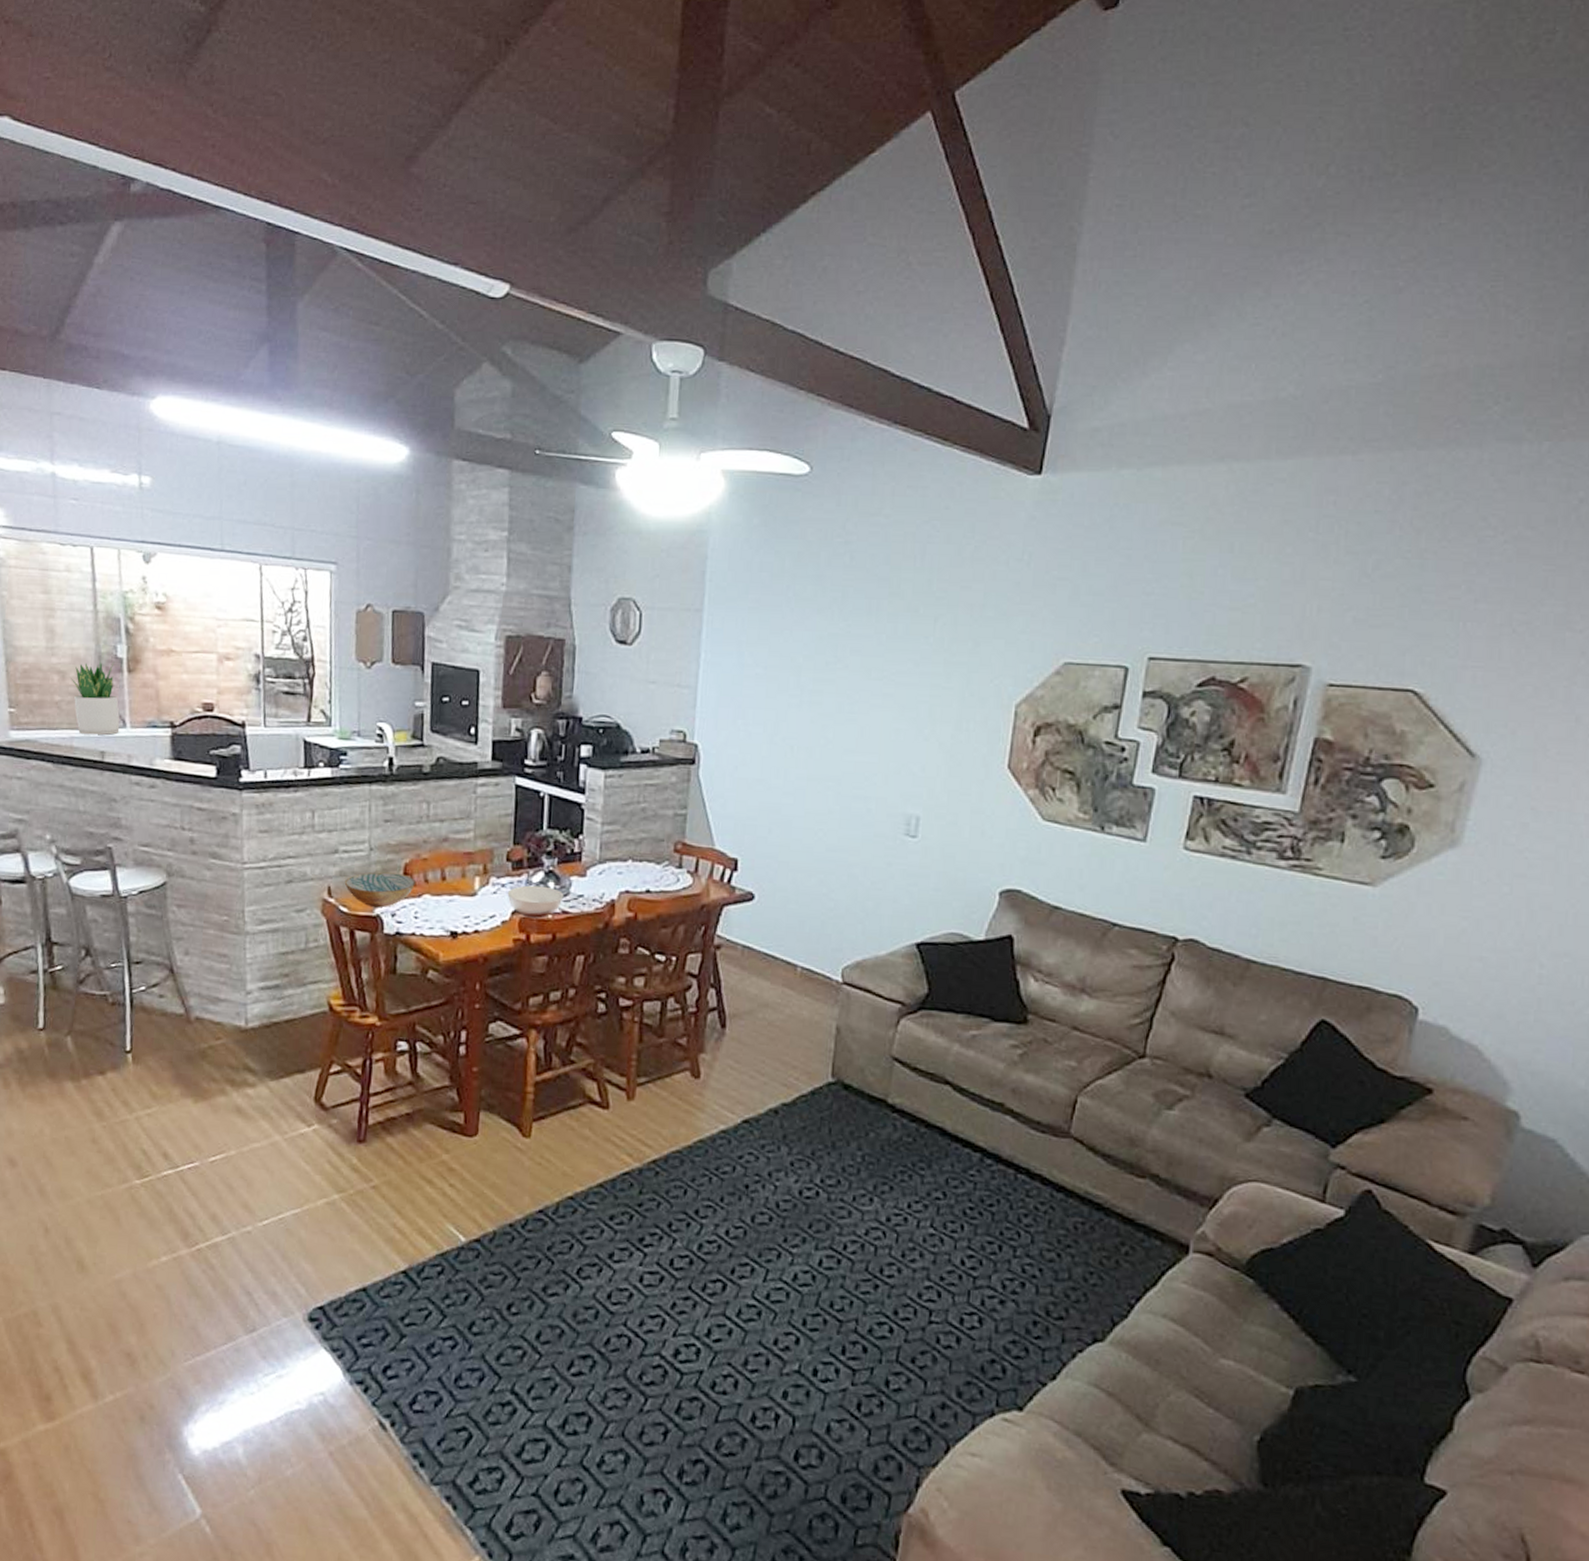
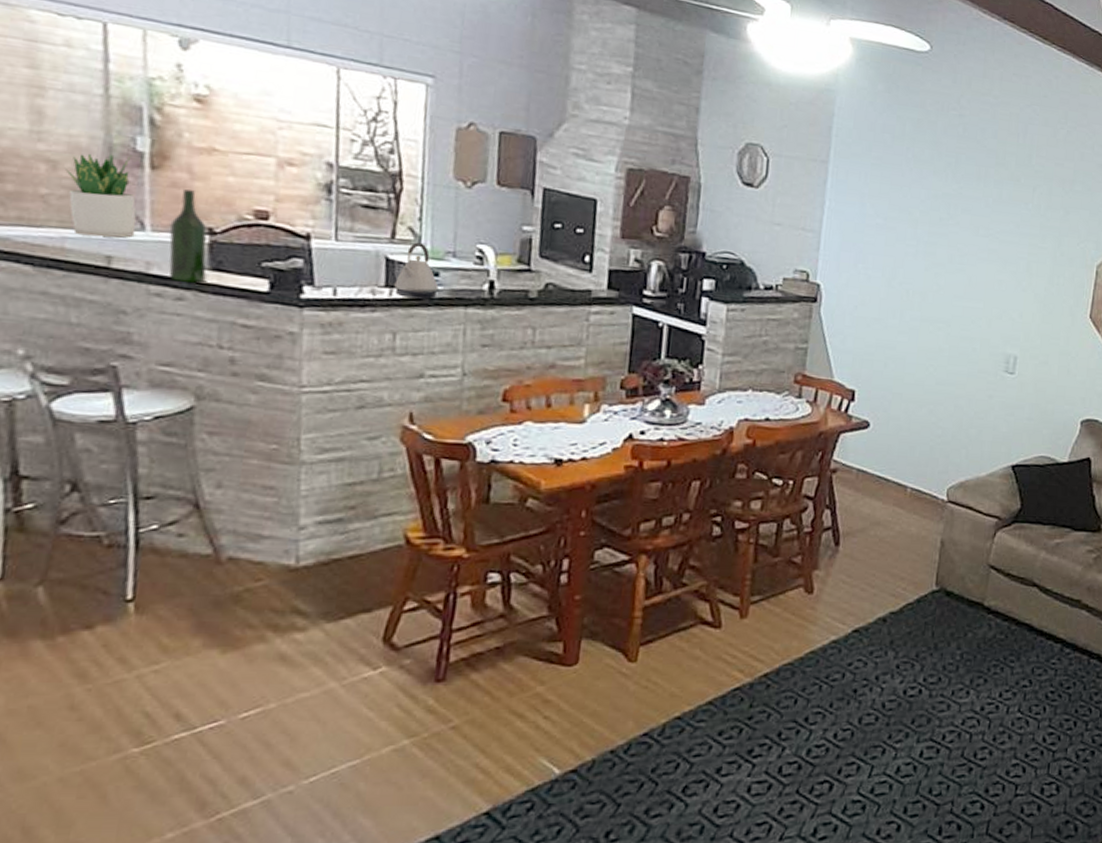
wine bottle: none [143,689,171,772] -> present [169,189,207,283]
kettle: none [311,724,347,778] -> present [394,242,439,299]
bowl: present [344,872,415,908] -> none [430,398,516,435]
bowl: present [507,885,564,919] -> none [619,413,681,446]

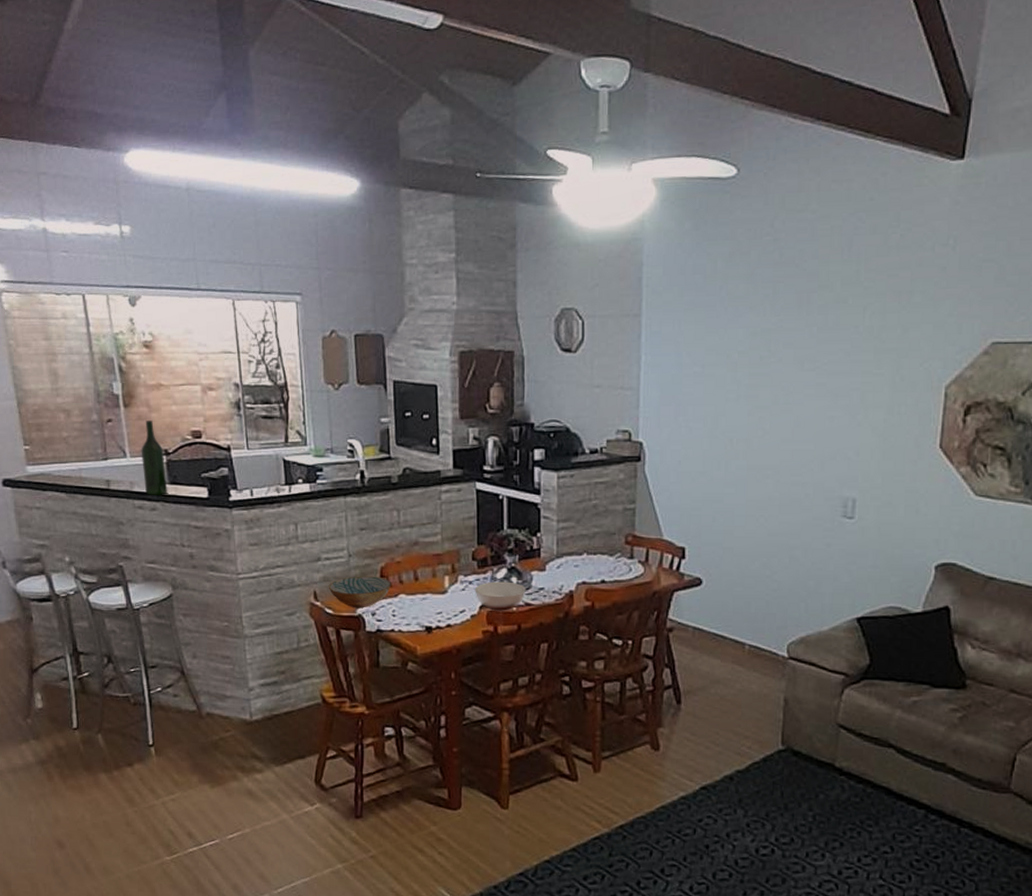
planter: present [65,151,137,238] -> none [75,397,121,466]
kettle: present [394,242,439,299] -> none [292,443,323,492]
bowl: none [430,398,516,435] -> present [328,576,391,609]
bowl: none [619,413,681,446] -> present [474,581,526,611]

